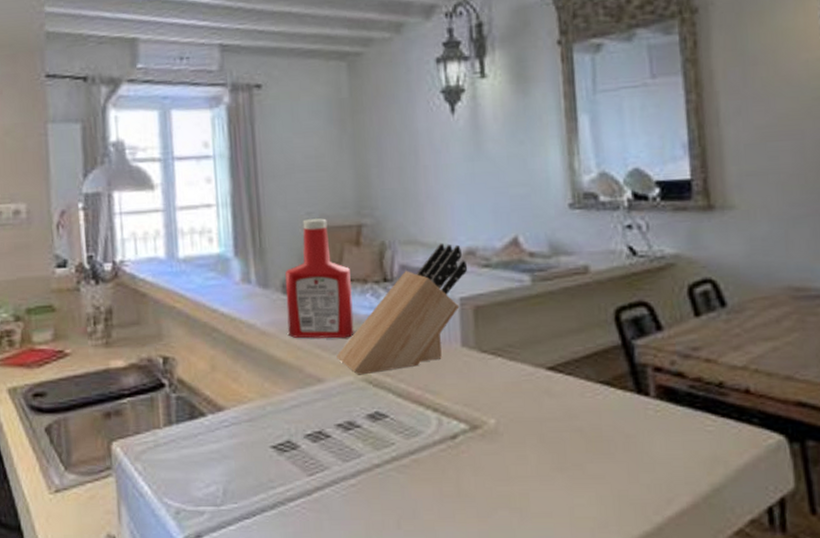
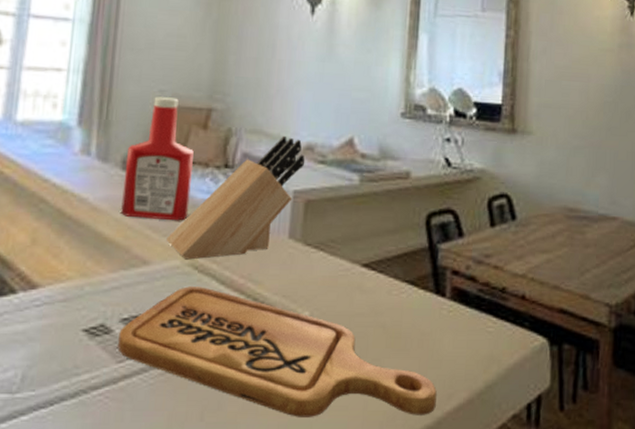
cutting board: none [305,400,654,525] -> present [118,286,437,417]

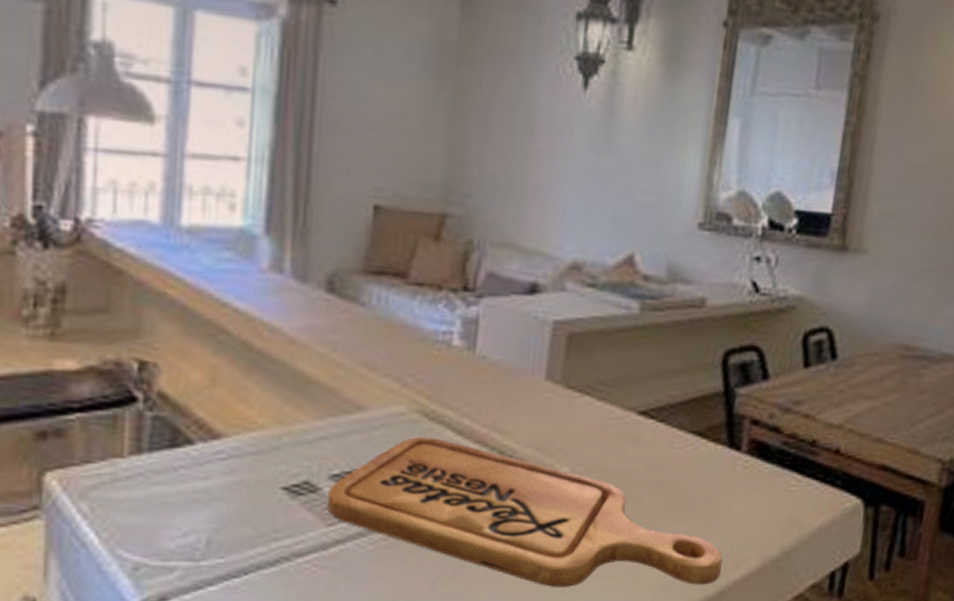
ketchup bottle: present [121,96,194,221] -> none [327,197,422,358]
knife block: present [166,135,305,260] -> none [387,250,570,405]

